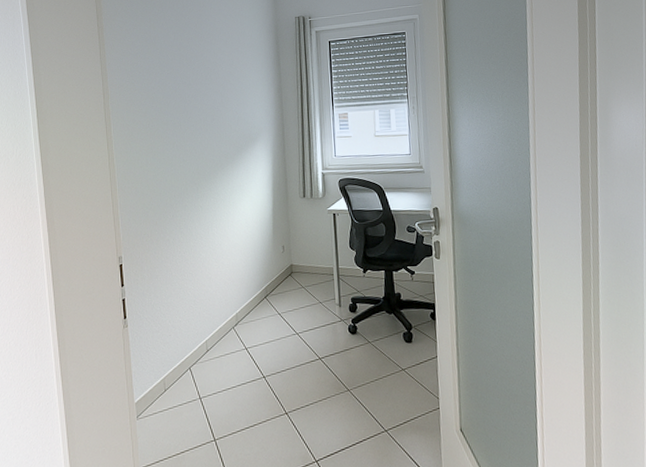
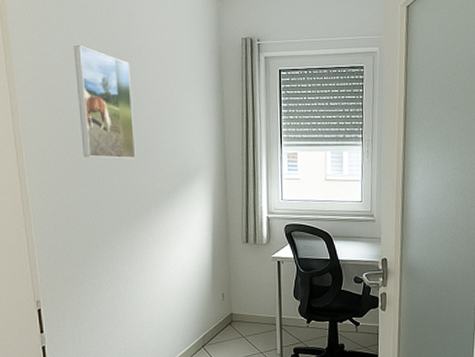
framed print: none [154,35,205,128] -> present [73,46,136,159]

